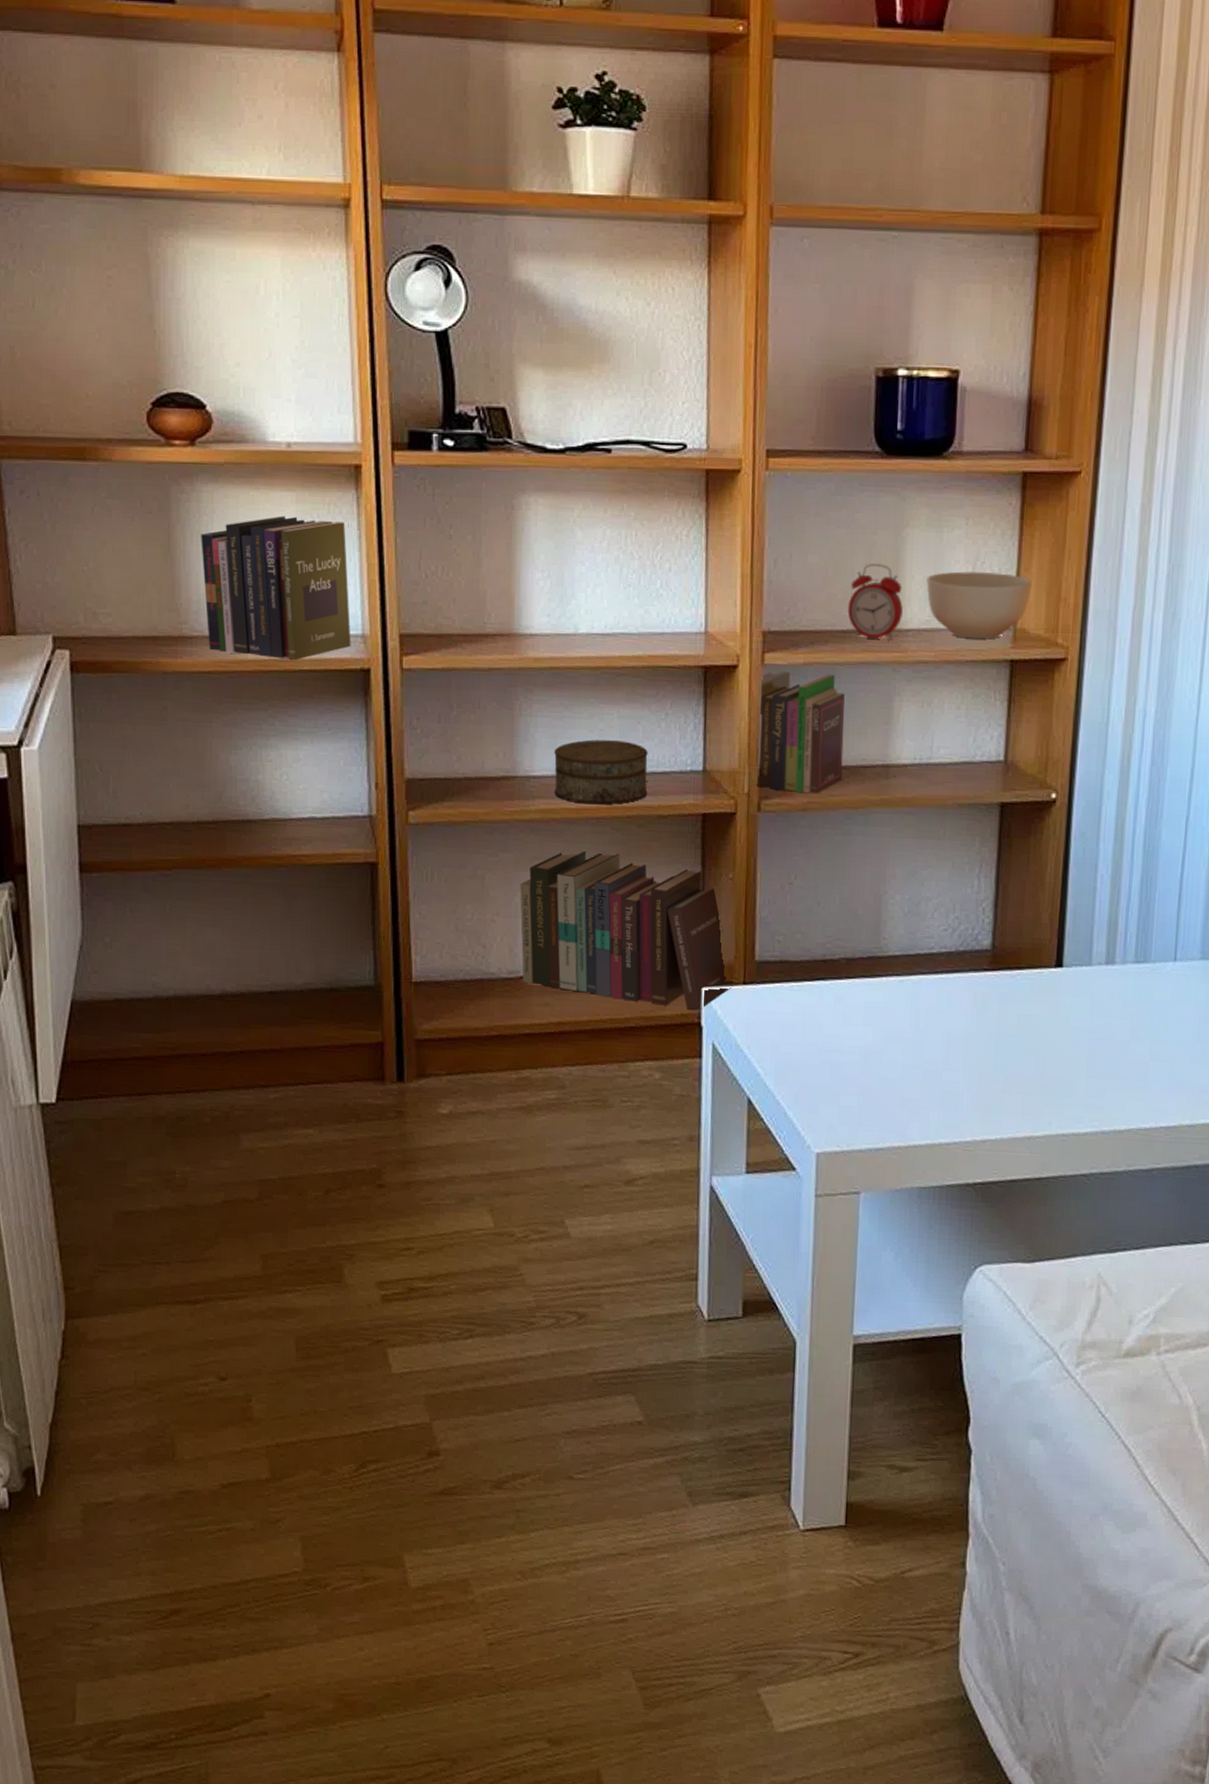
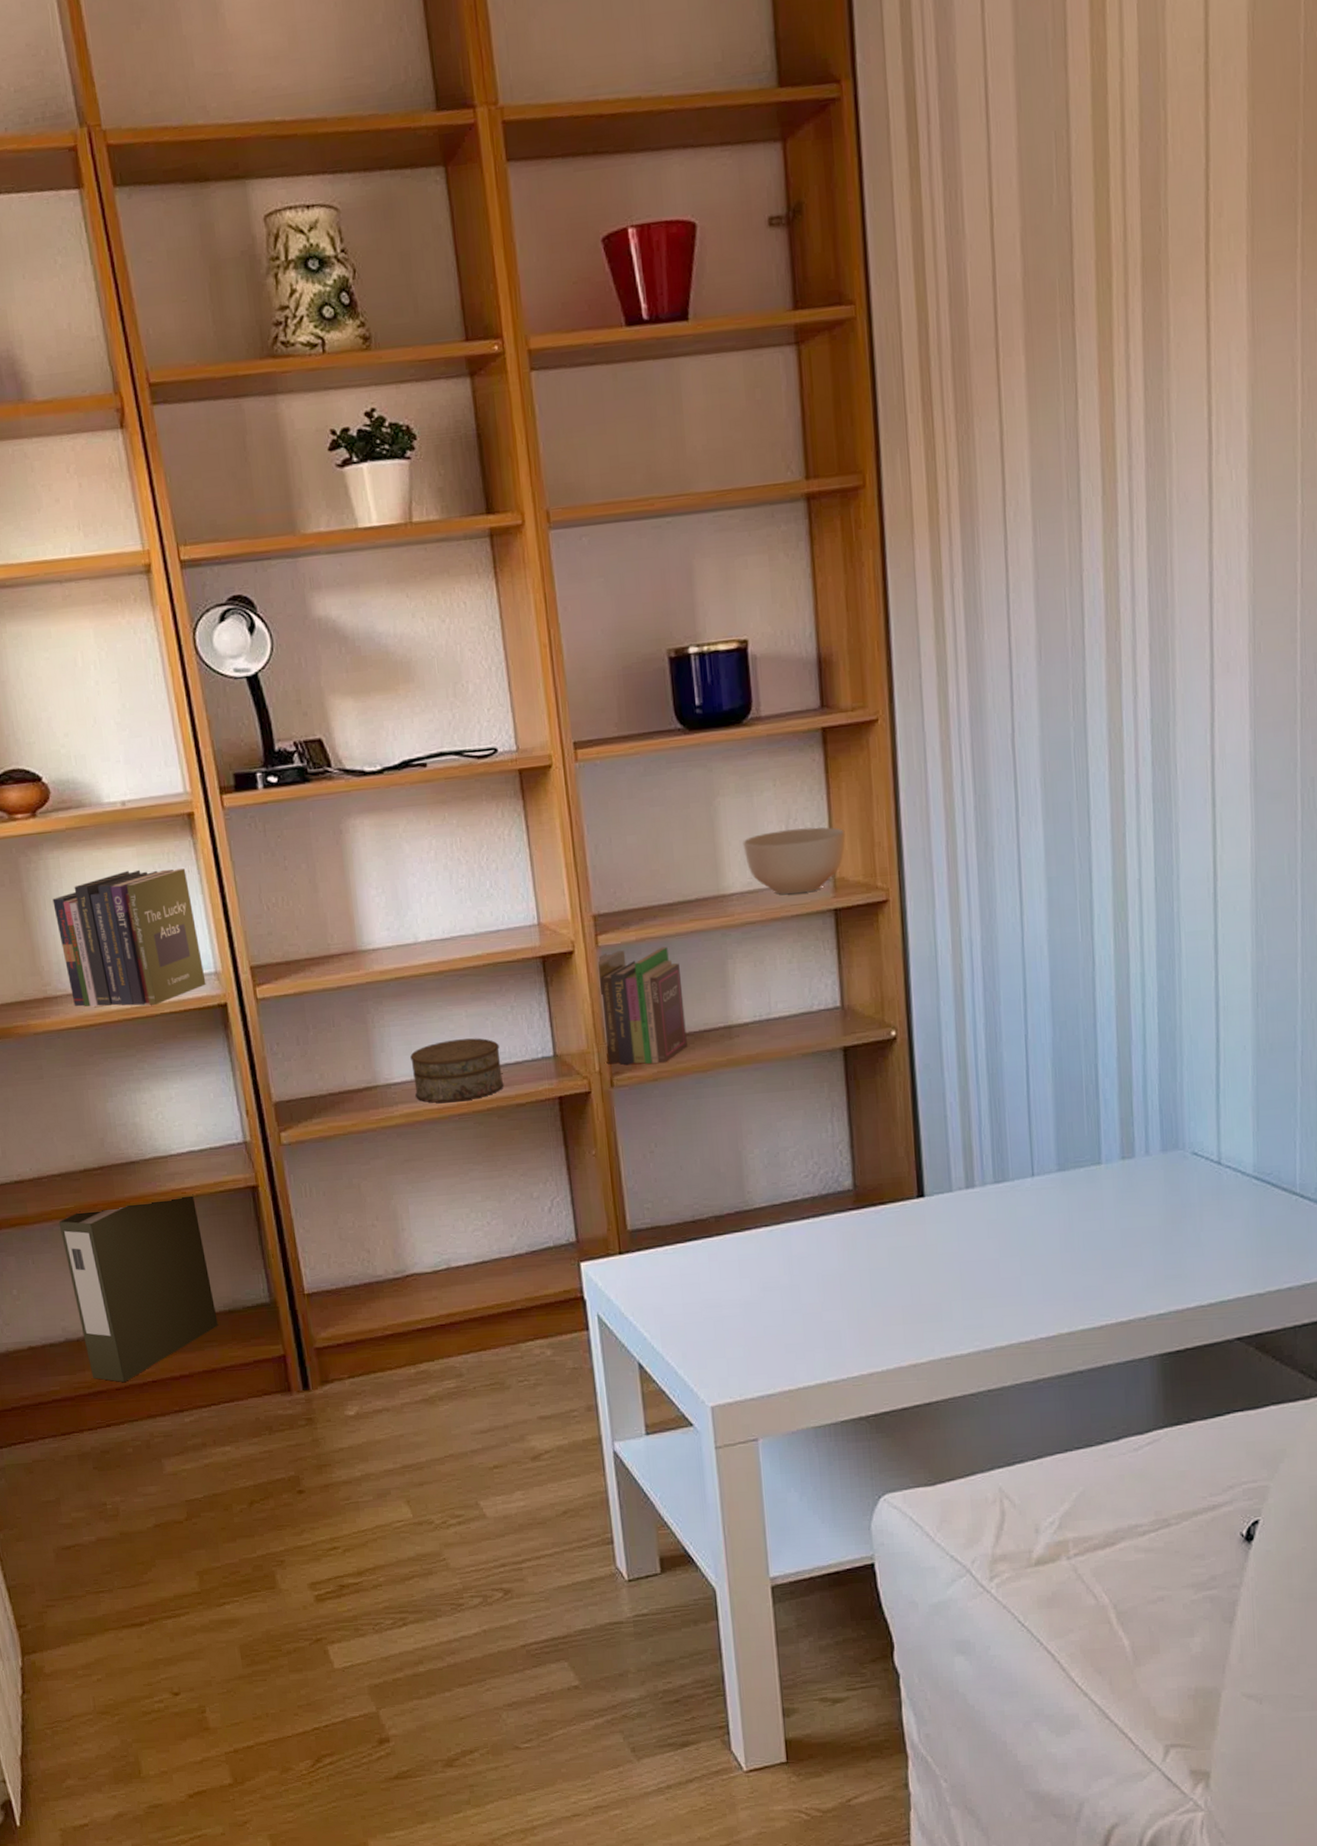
binder: none [163,862,317,1049] -> present [58,1194,218,1383]
books: present [520,851,734,1011] -> none [395,1145,610,1287]
alarm clock: present [847,564,903,641] -> none [670,835,725,909]

